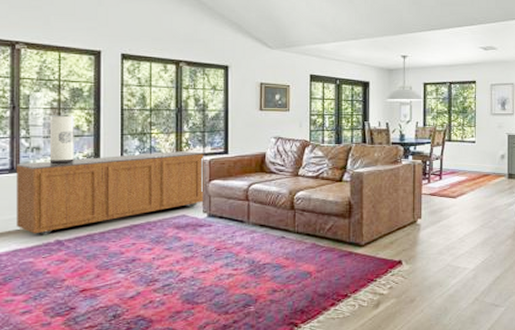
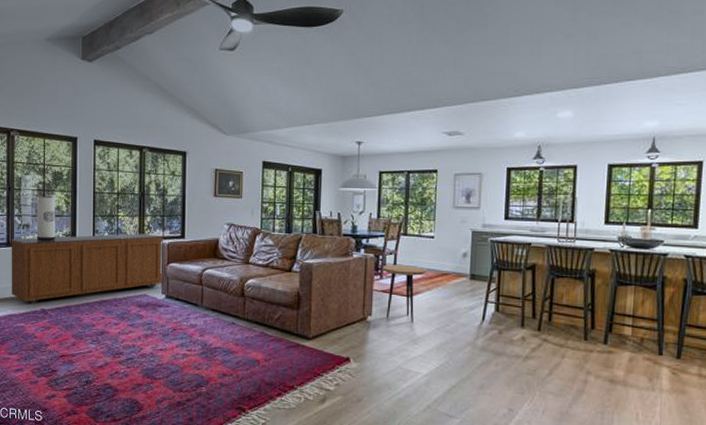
side table: none [430,169,470,222] -> present [382,265,427,323]

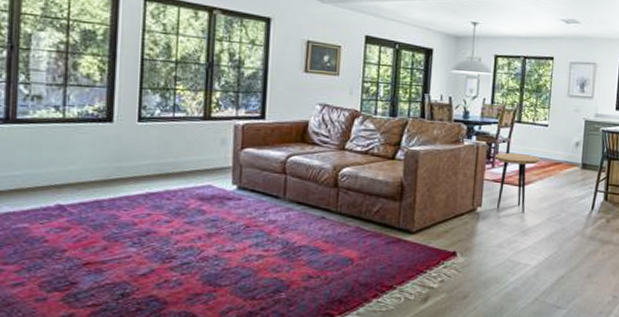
sideboard: present [11,233,163,304] -> none [9,111,237,198]
table lamp: present [36,196,56,242] -> none [52,59,85,119]

